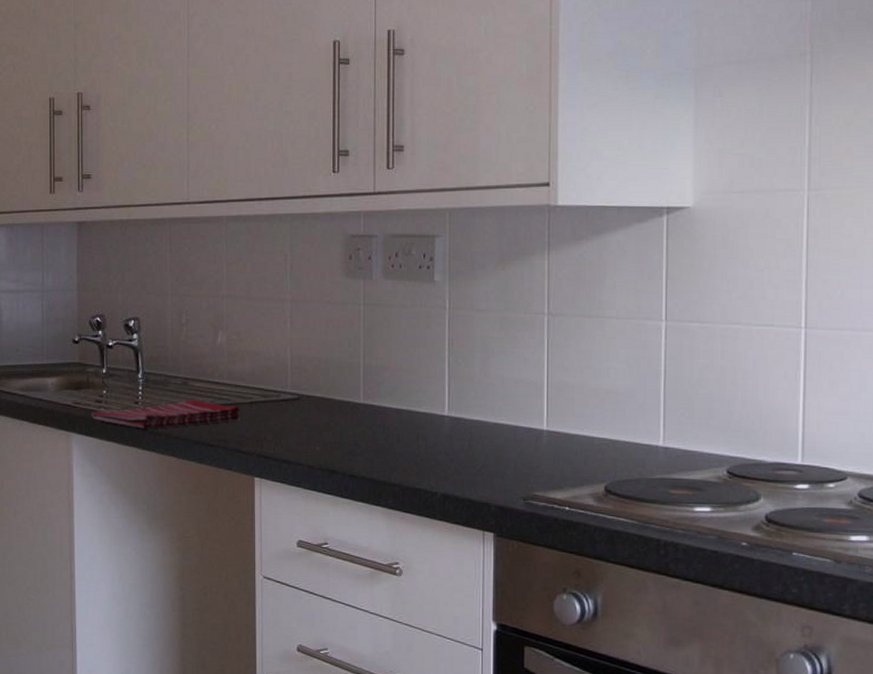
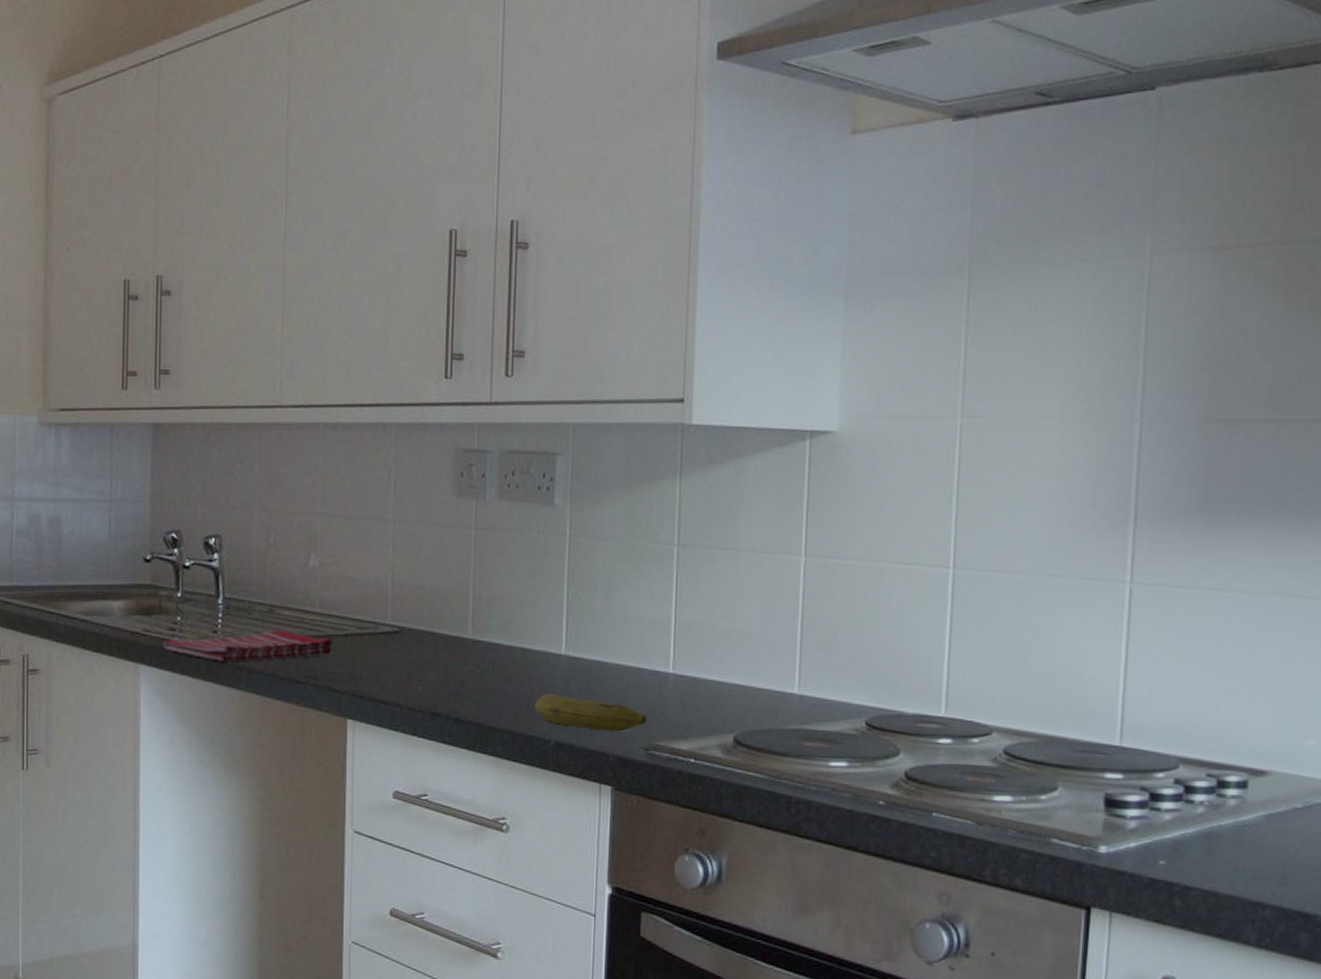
fruit: none [421,451,525,484] -> present [534,694,647,732]

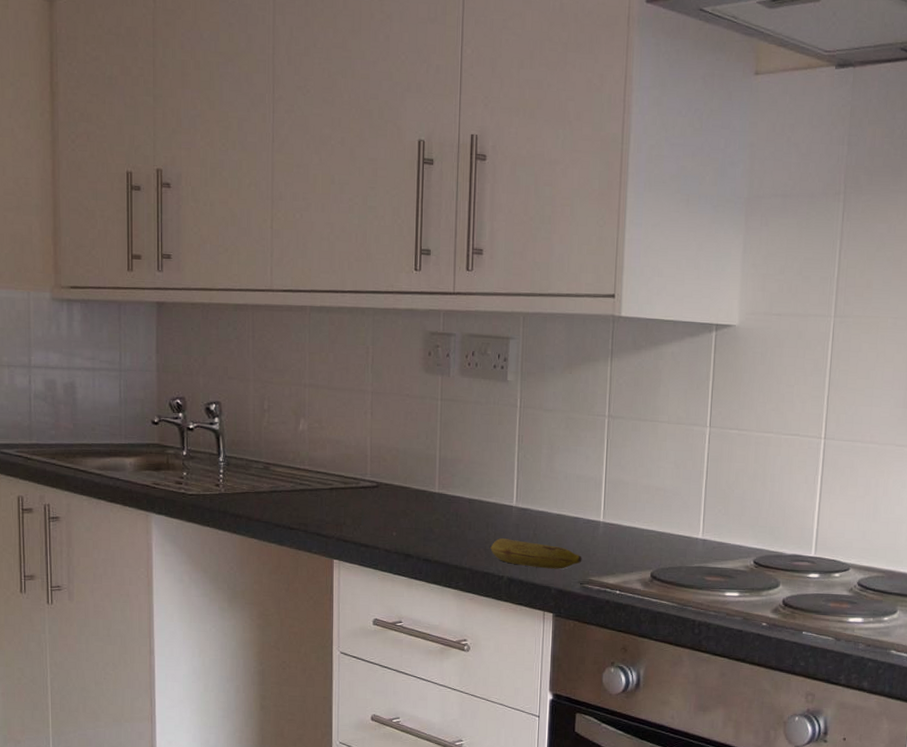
dish towel: present [163,630,333,662] -> none [171,484,321,511]

